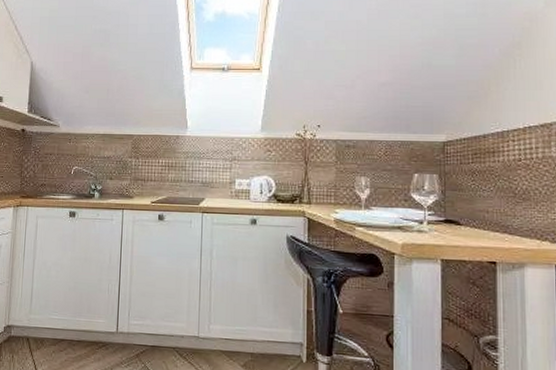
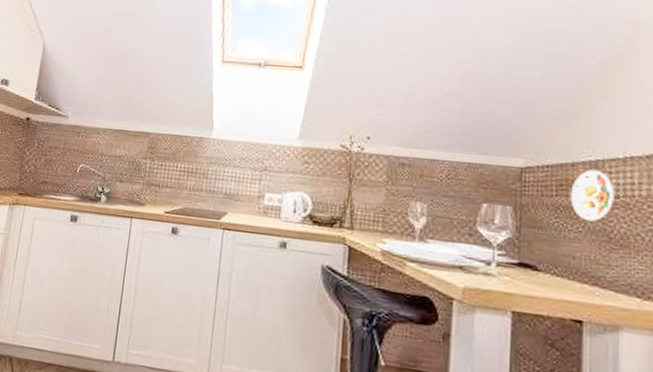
decorative plate: none [483,140,517,182] -> present [570,170,614,222]

